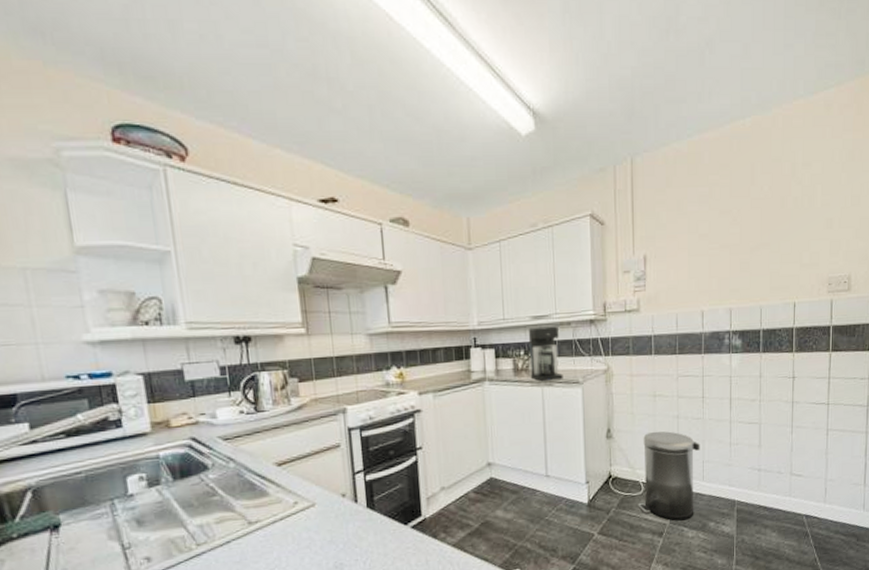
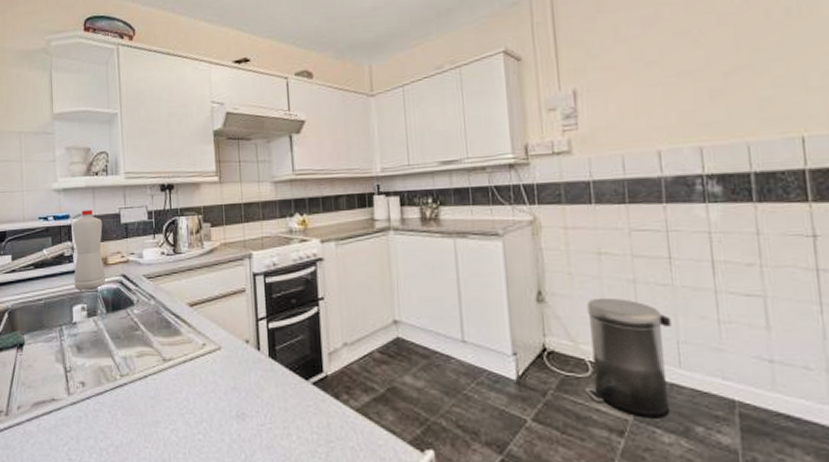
bottle: none [117,365,169,458] -> present [73,209,105,290]
coffee maker: present [528,326,563,382] -> none [436,171,479,233]

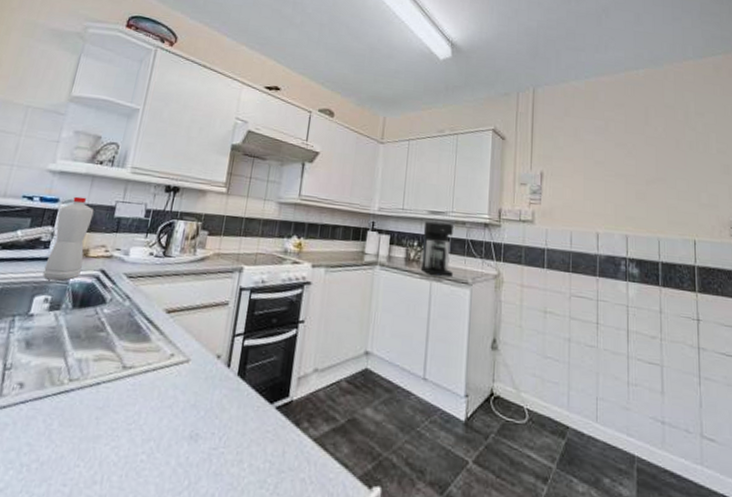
coffee maker: none [436,171,479,233] -> present [420,221,453,278]
pedal bin: present [585,297,672,419] -> none [521,351,594,468]

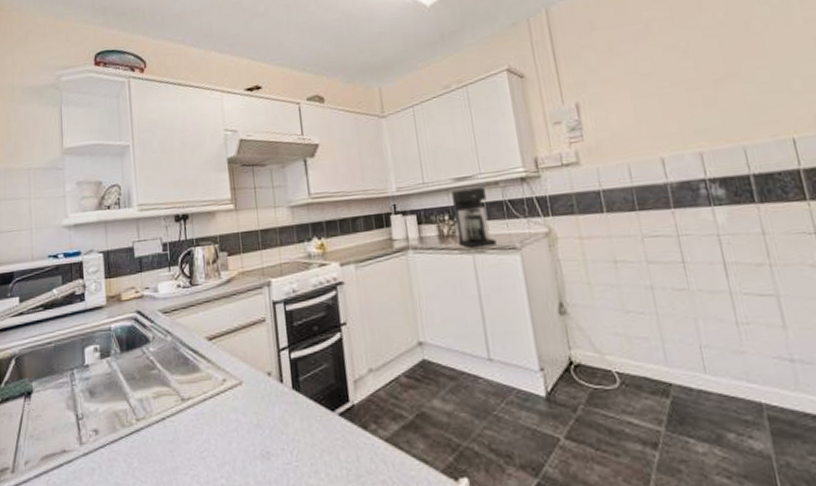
bottle: present [42,196,95,281] -> none [84,244,119,330]

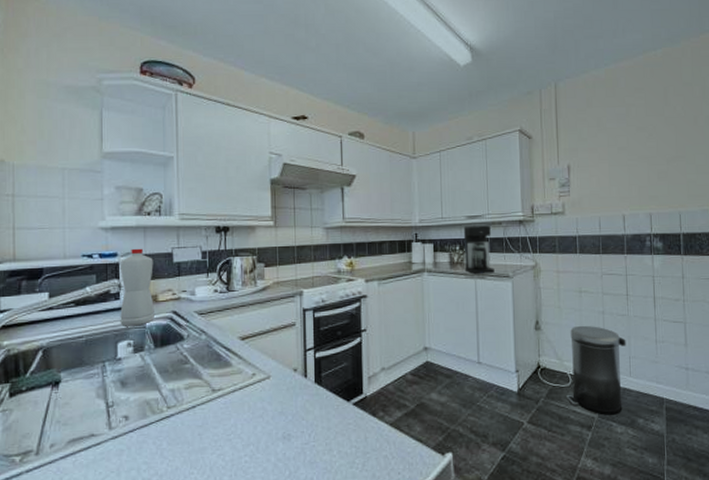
bottle: none [84,244,119,330] -> present [120,248,154,327]
pedal bin: none [608,305,701,428] -> present [566,325,626,415]

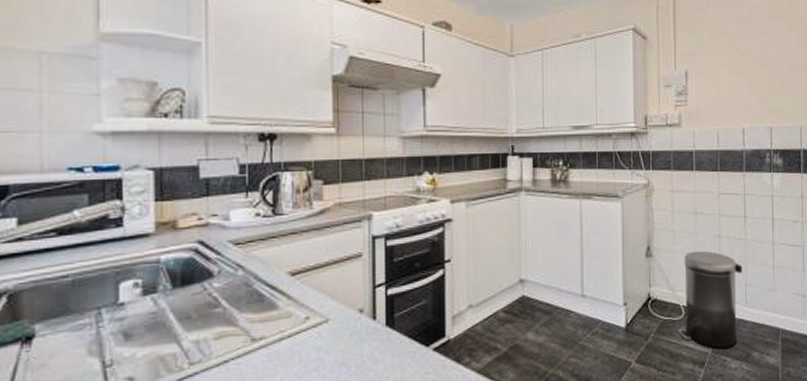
bottle: present [120,248,154,327] -> none [123,160,172,262]
coffee maker: present [463,225,495,275] -> none [567,137,602,194]

